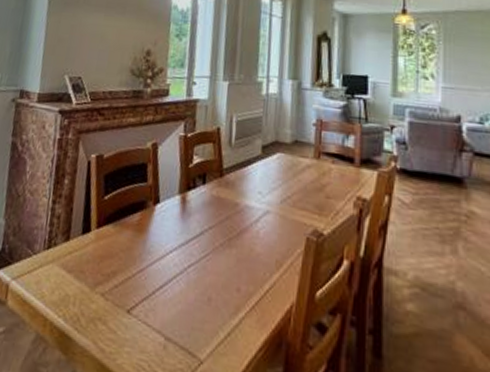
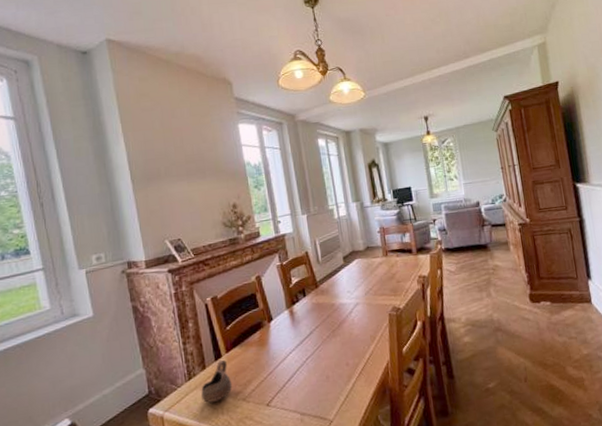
cup: none [55,235,95,287] -> present [201,359,233,403]

